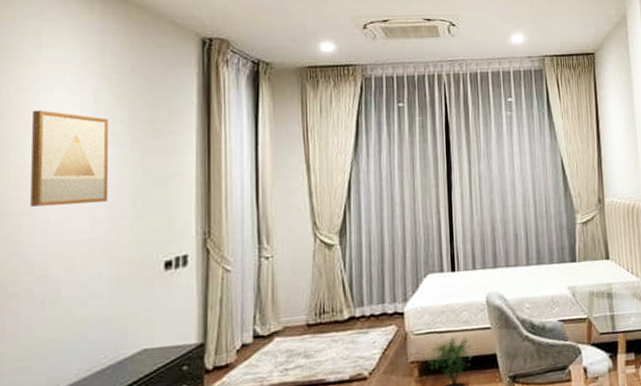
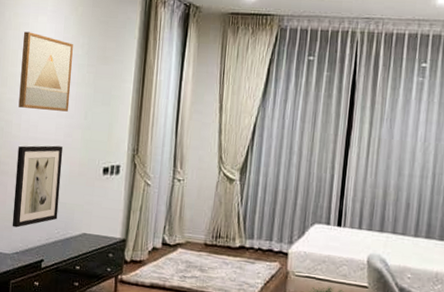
wall art: none [31,246,104,366] -> present [12,145,63,228]

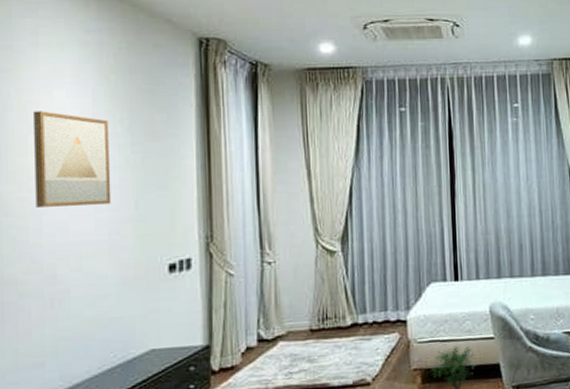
wall art: present [12,145,63,228] -> none [42,247,112,362]

